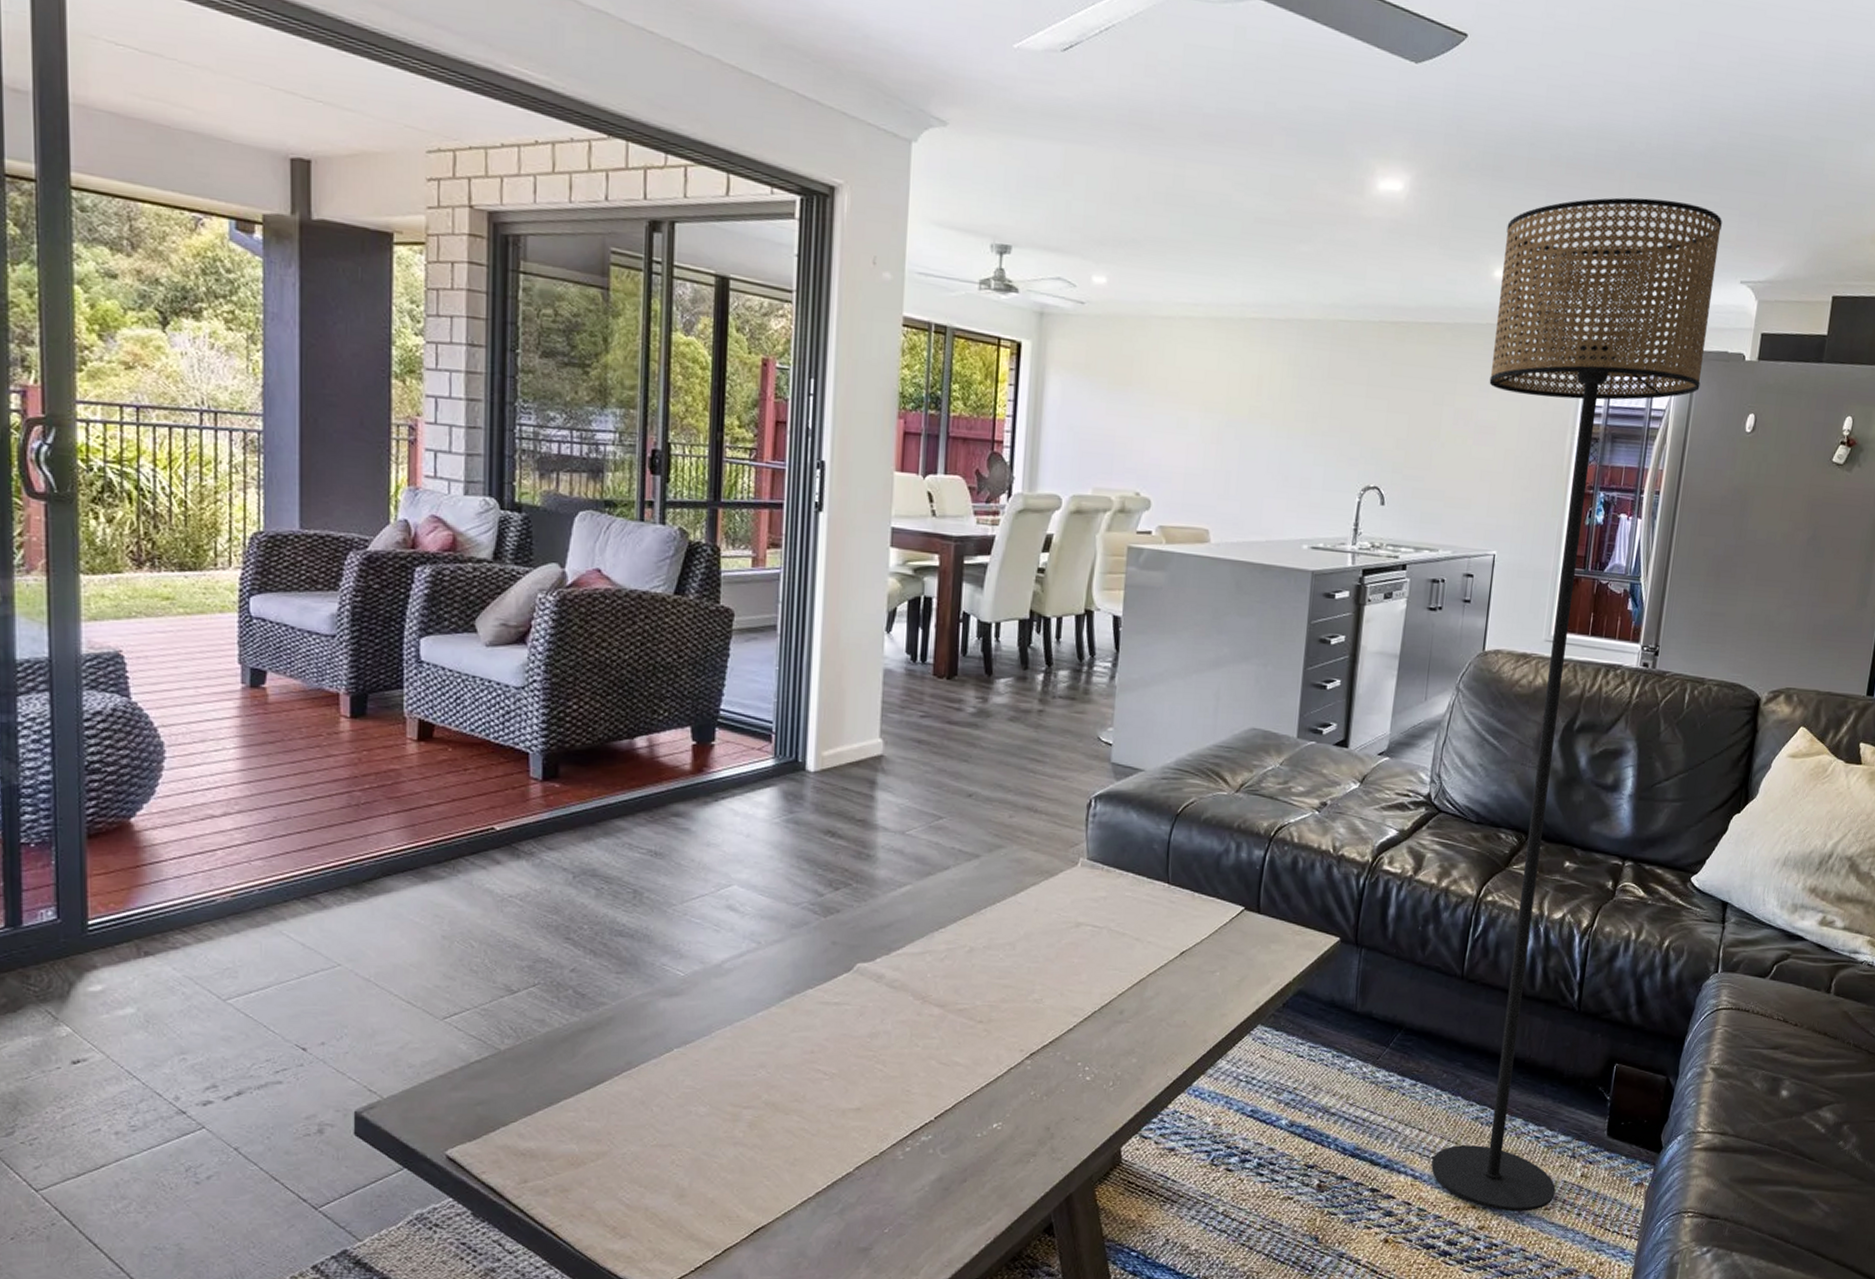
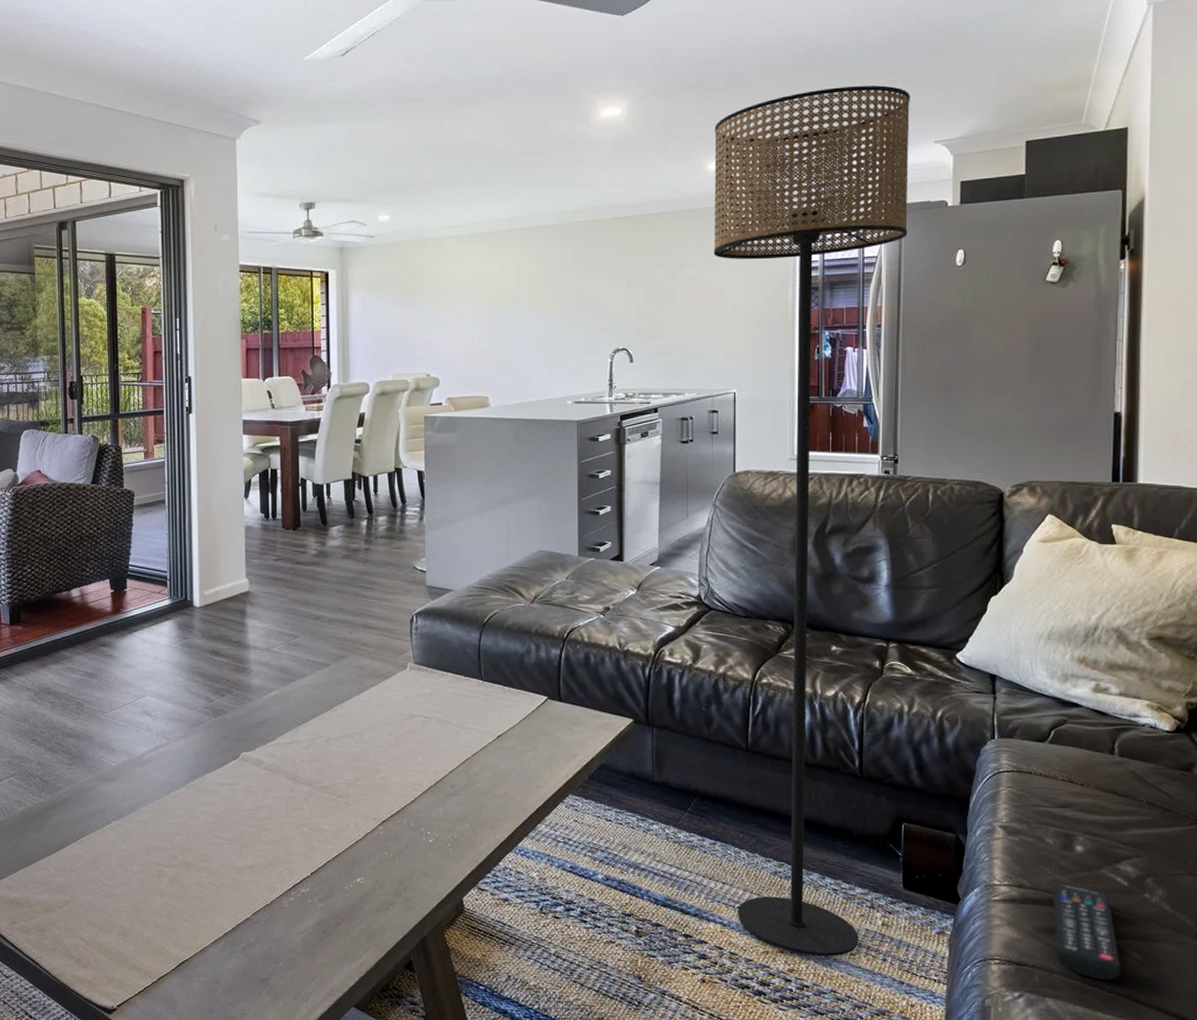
remote control: none [1748,1130,1809,1233] -> present [1052,883,1121,981]

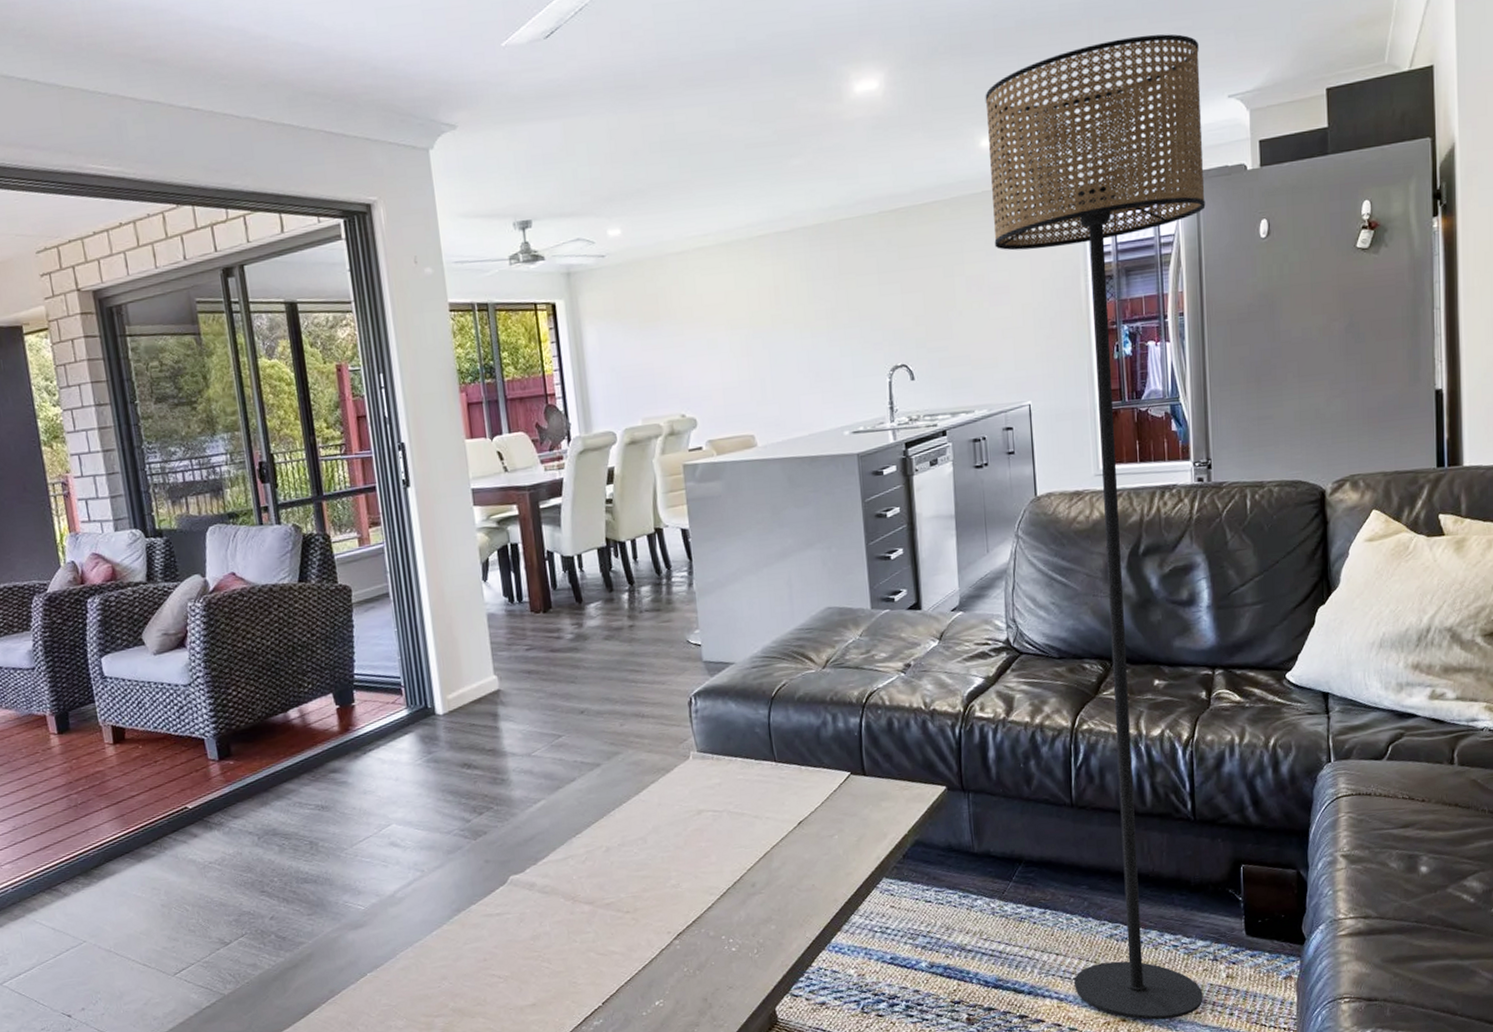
remote control: present [1052,883,1121,981] -> none [1399,908,1472,1006]

